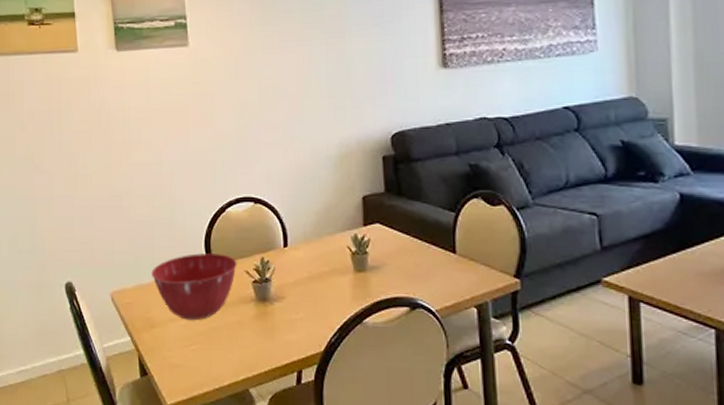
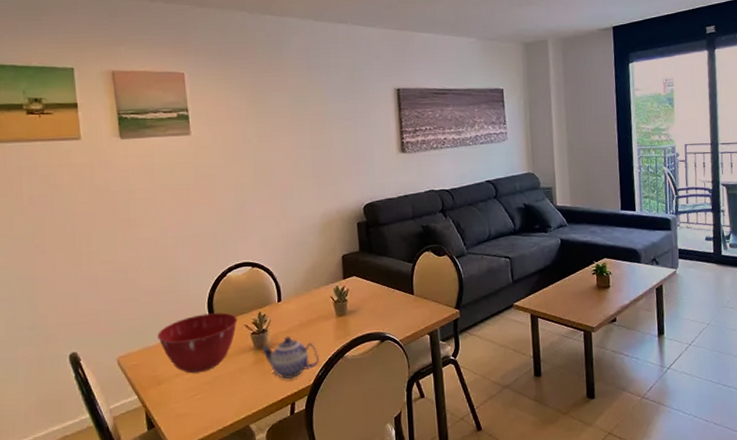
teapot: none [264,289,333,342] -> present [261,336,320,380]

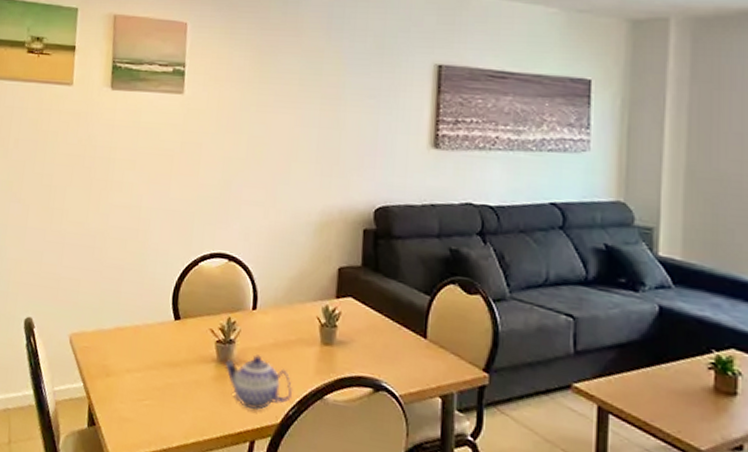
mixing bowl: present [157,312,238,374] -> none [114,304,203,375]

